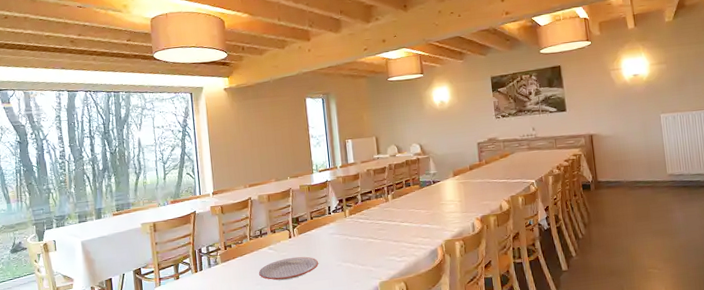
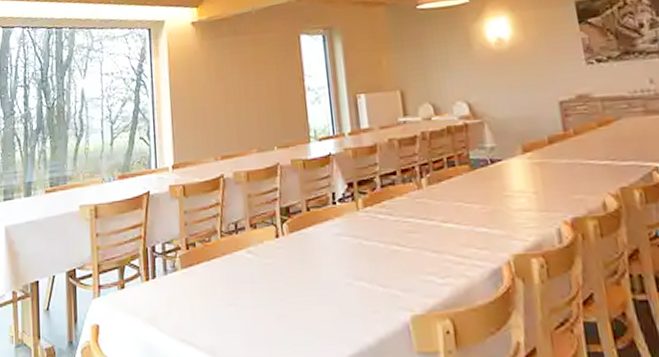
plate: present [258,256,319,281] -> none [232,266,319,301]

